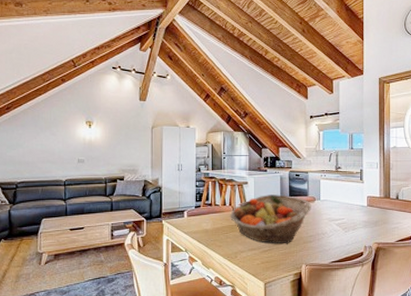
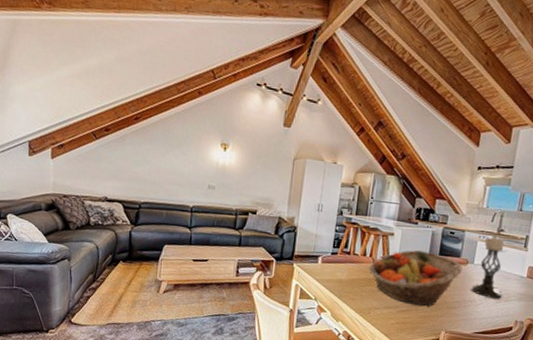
candle holder: none [321,172,349,229] -> present [471,235,506,299]

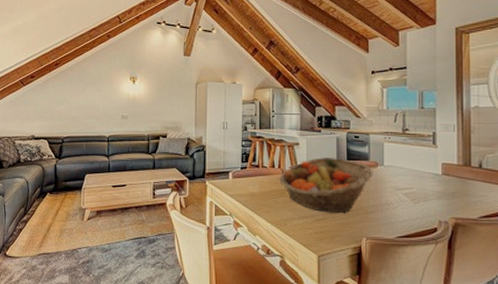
candle holder: present [471,235,506,299] -> none [385,135,419,199]

